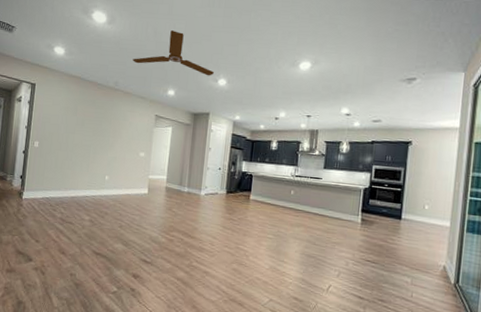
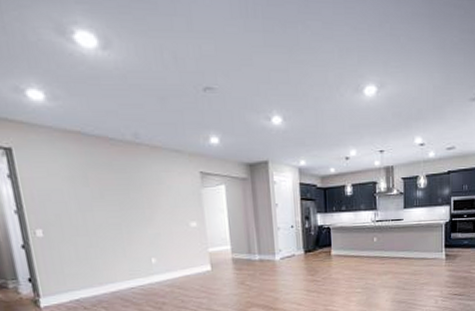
ceiling fan: present [132,30,215,76] -> none [151,54,266,114]

